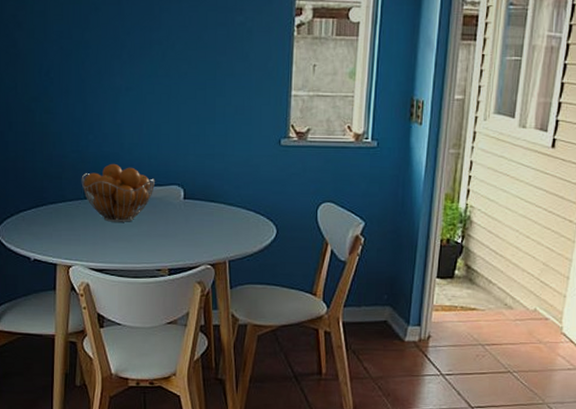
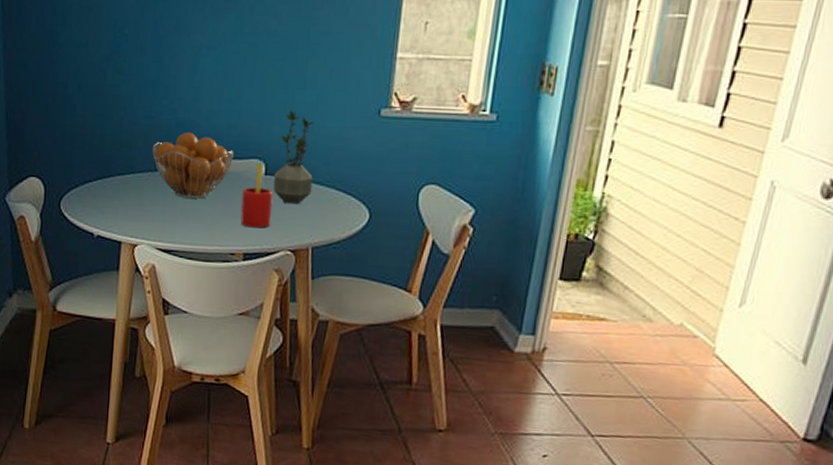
straw: none [164,188,192,246] -> present [240,163,273,228]
potted plant: none [192,142,226,224] -> present [273,110,314,205]

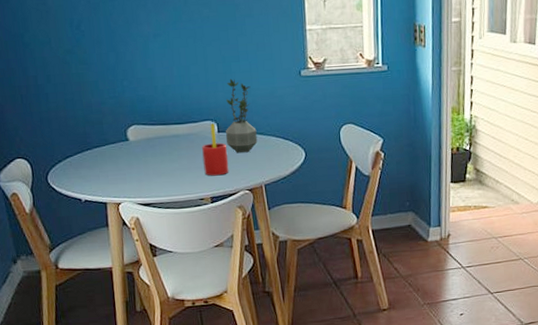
fruit basket: present [152,132,235,199] -> none [121,105,191,160]

